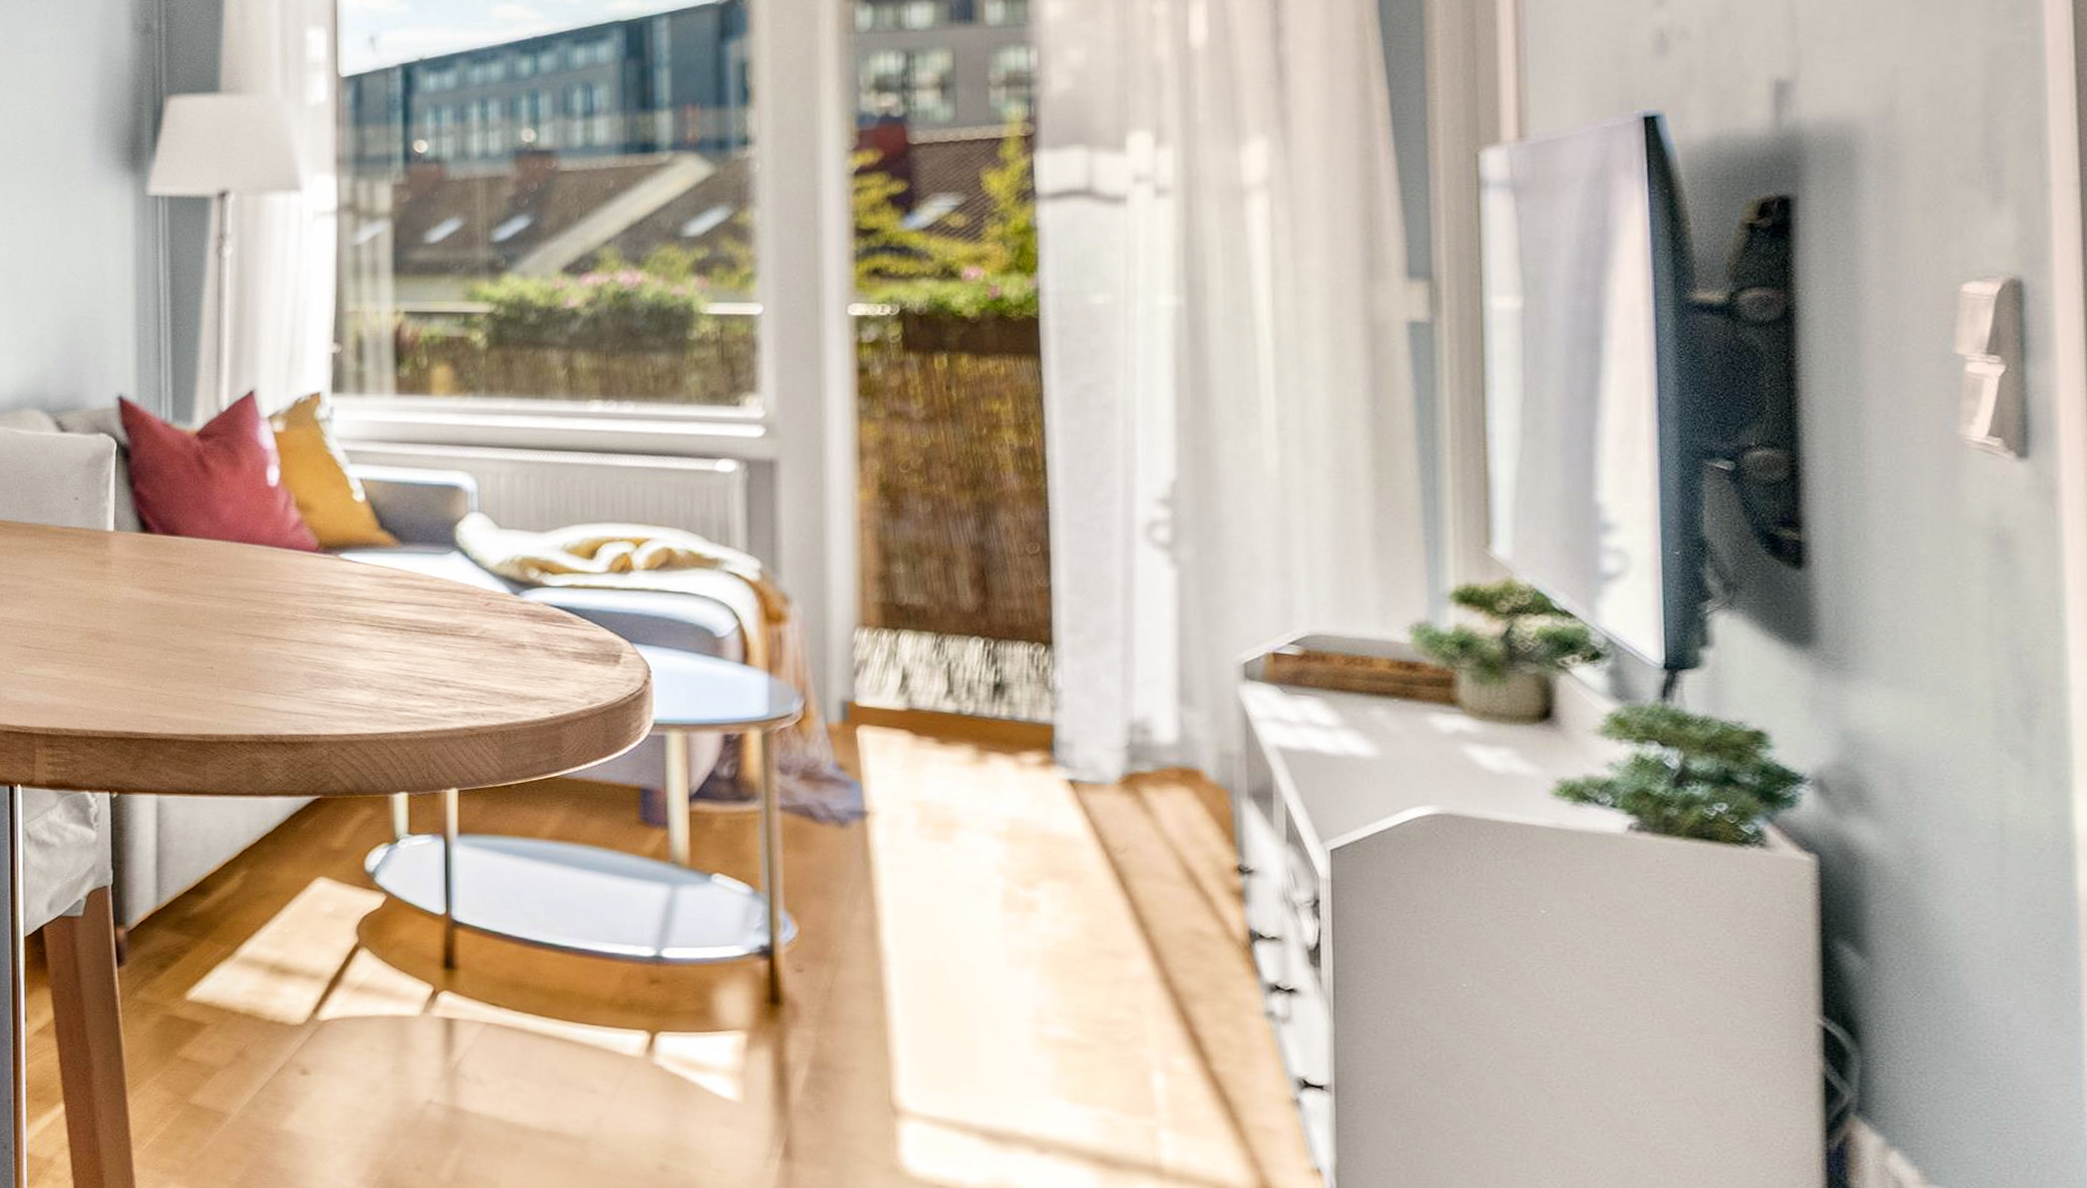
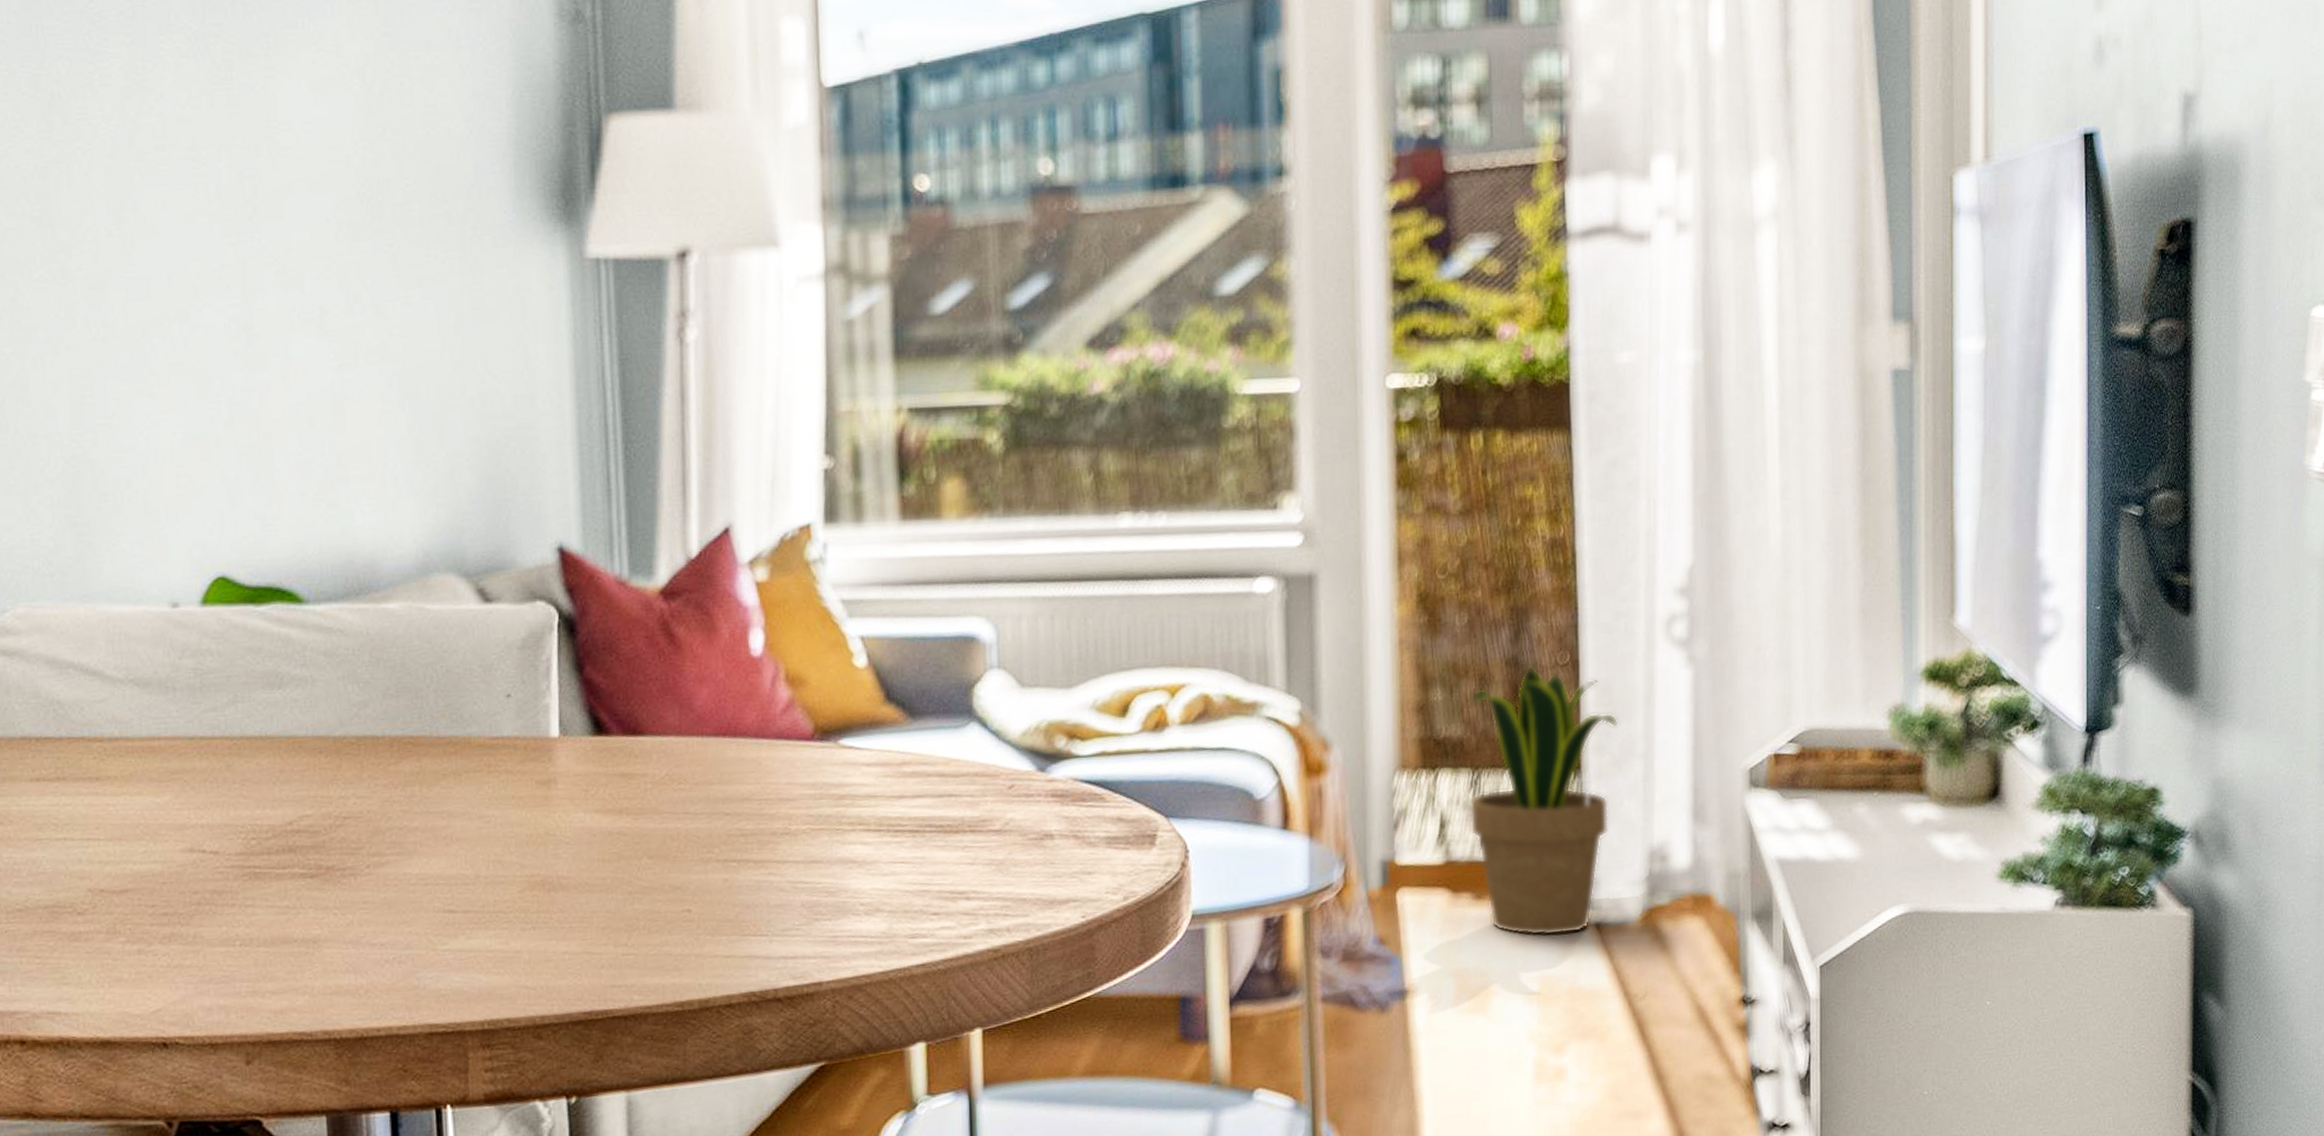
potted plant: none [933,552,1094,786] -> present [1469,666,1619,937]

